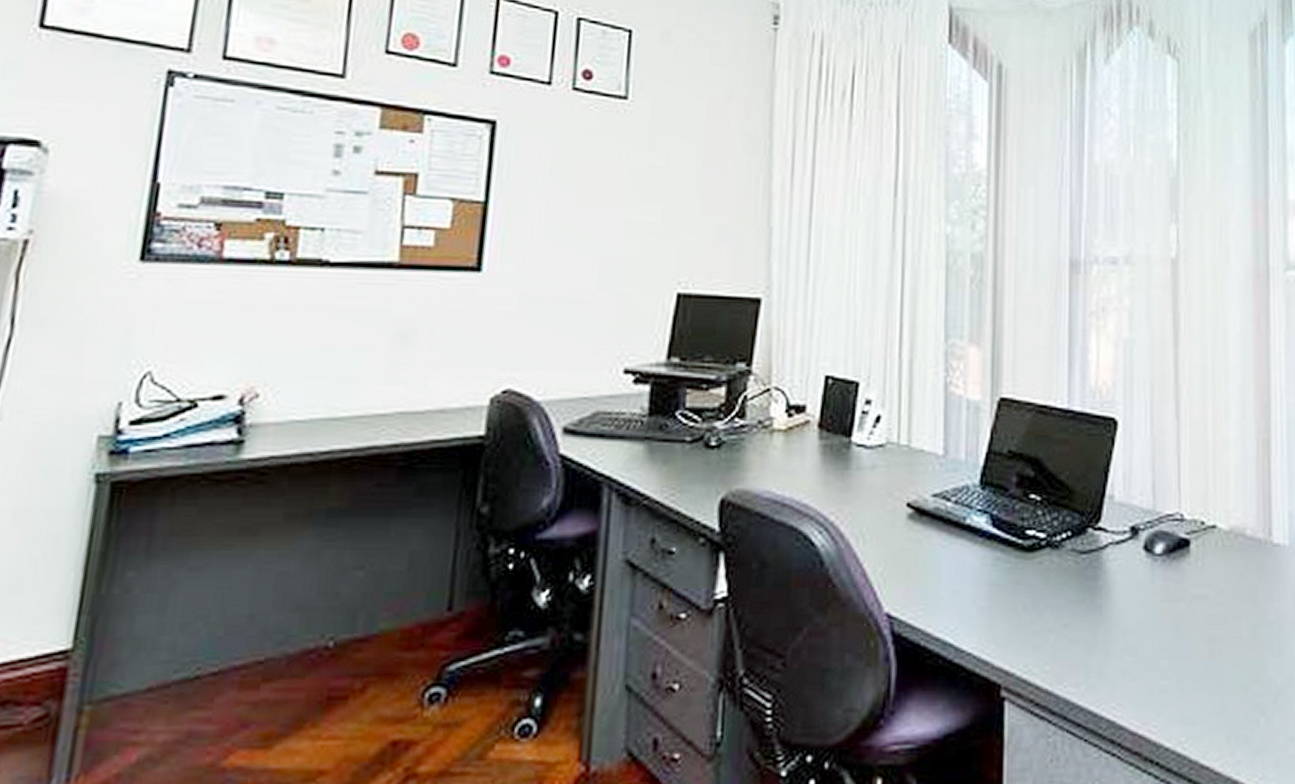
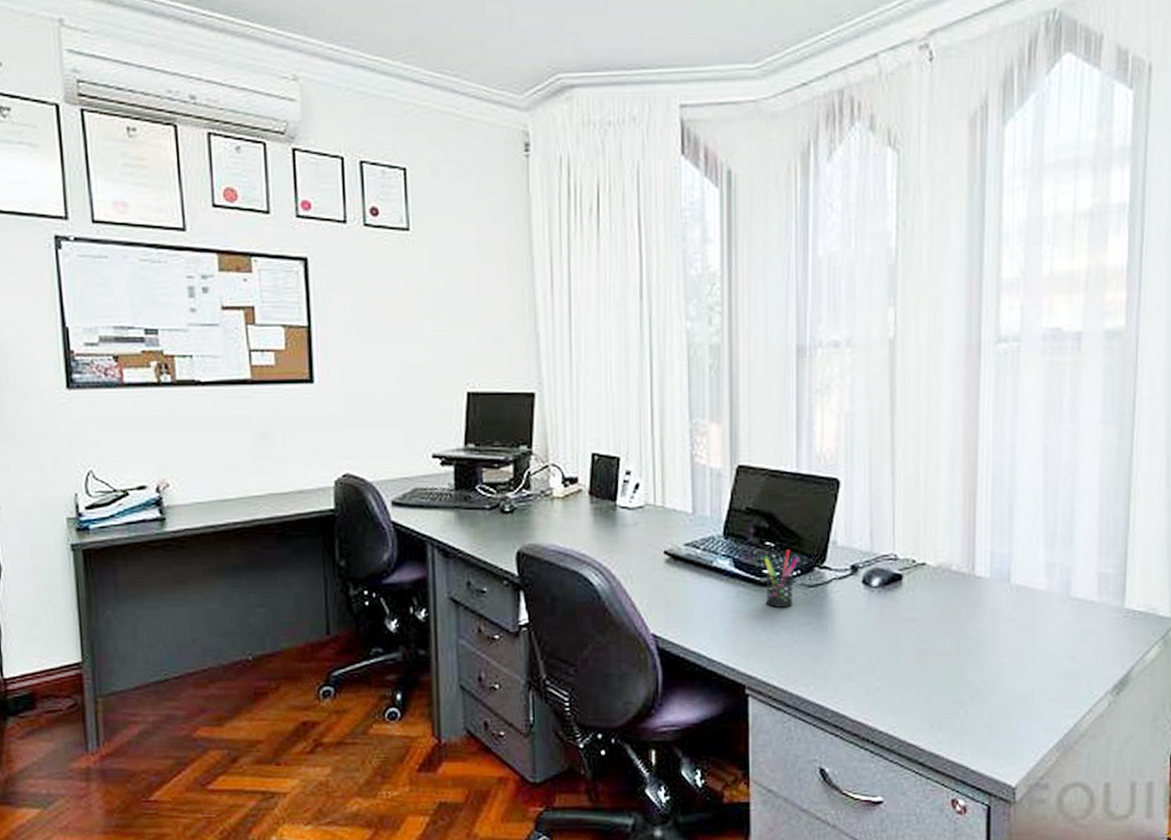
pen holder: none [1028,504,1071,579] -> present [764,549,801,607]

